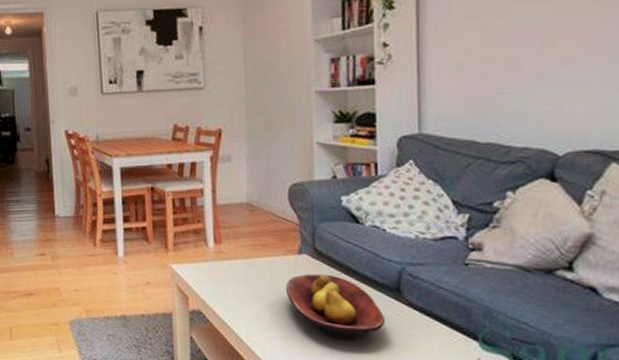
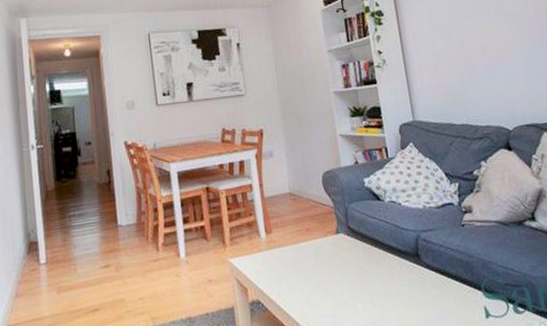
fruit bowl: present [285,274,386,340] -> none [329,249,412,309]

